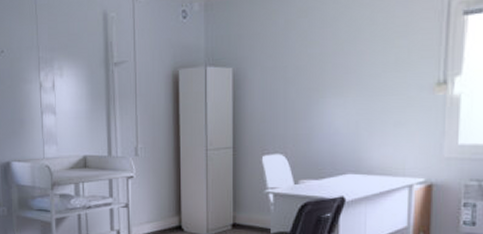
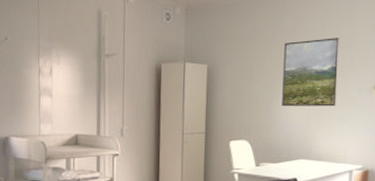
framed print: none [323,26,393,113] -> present [282,38,340,107]

